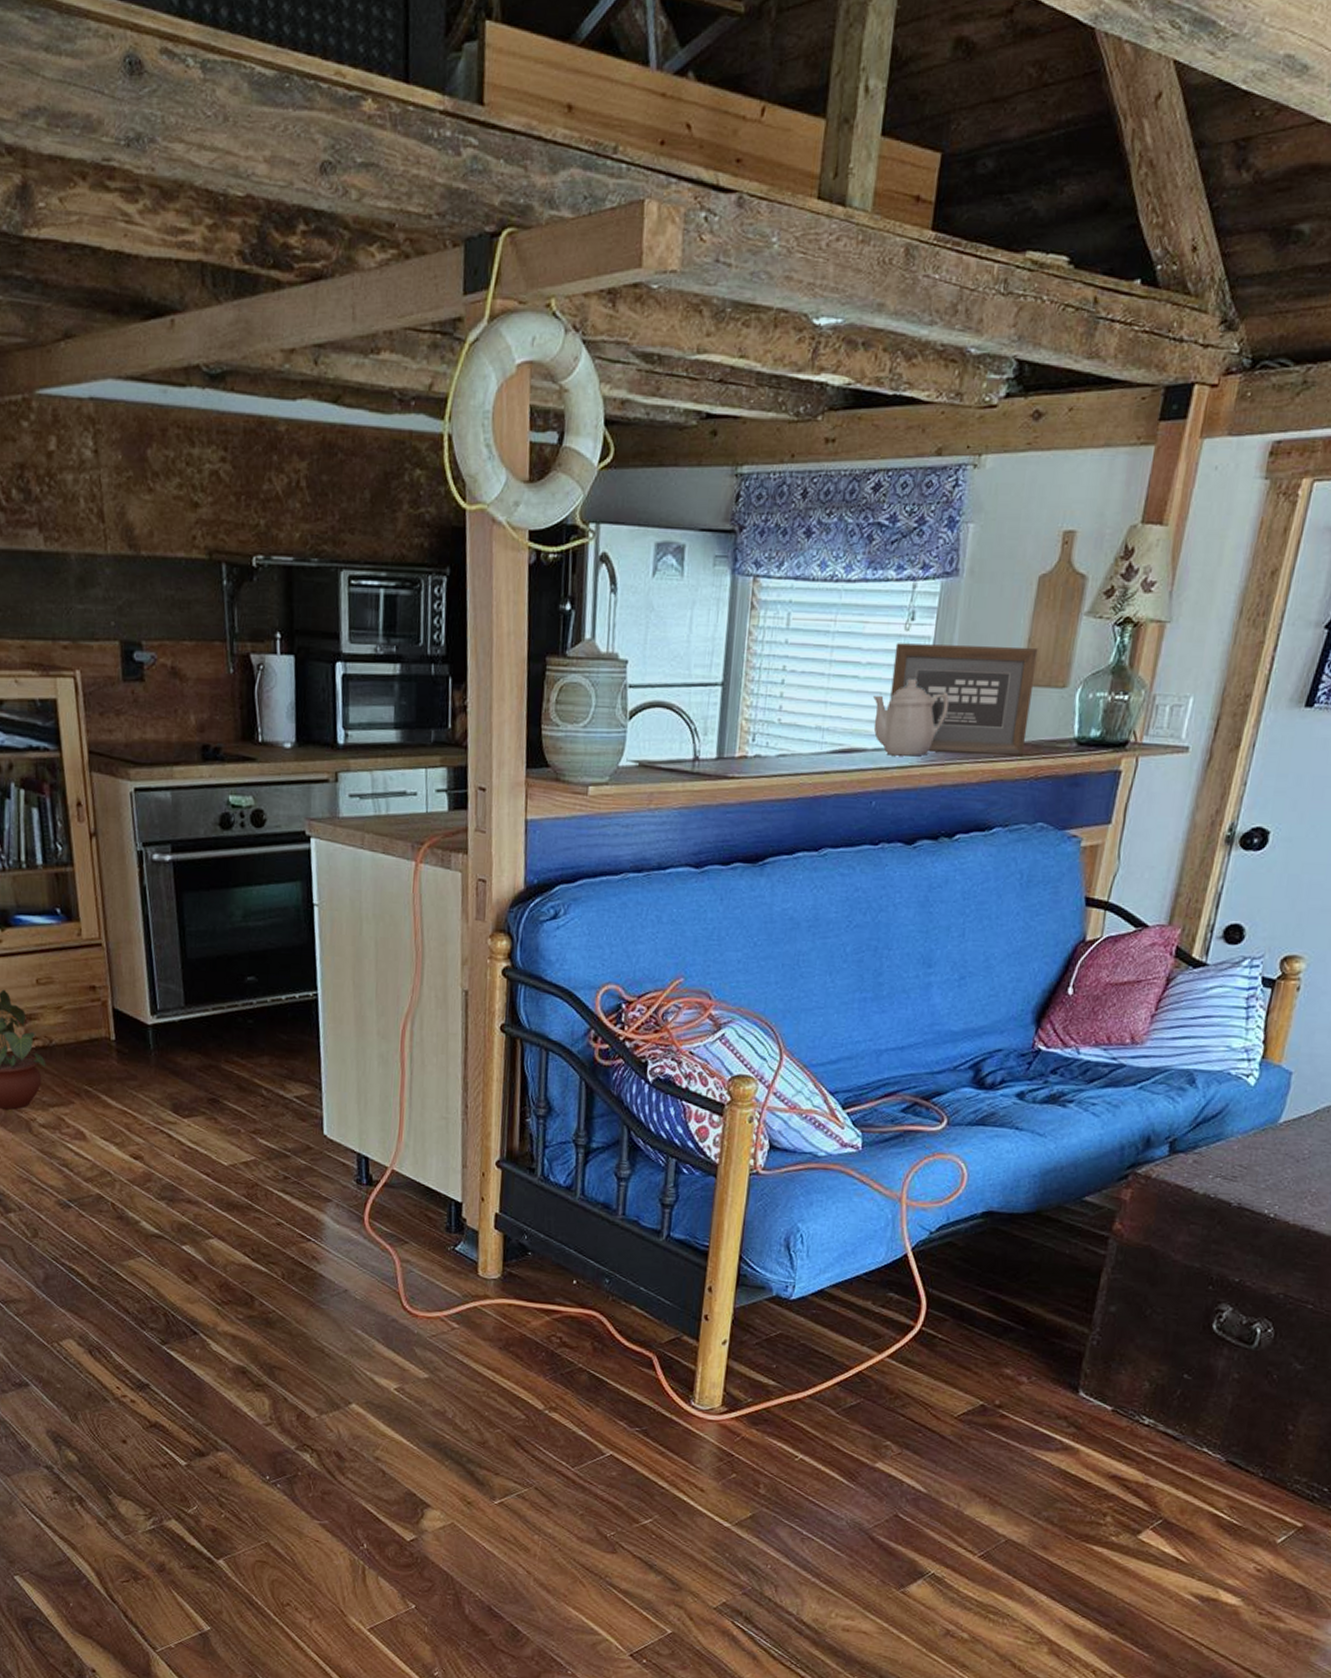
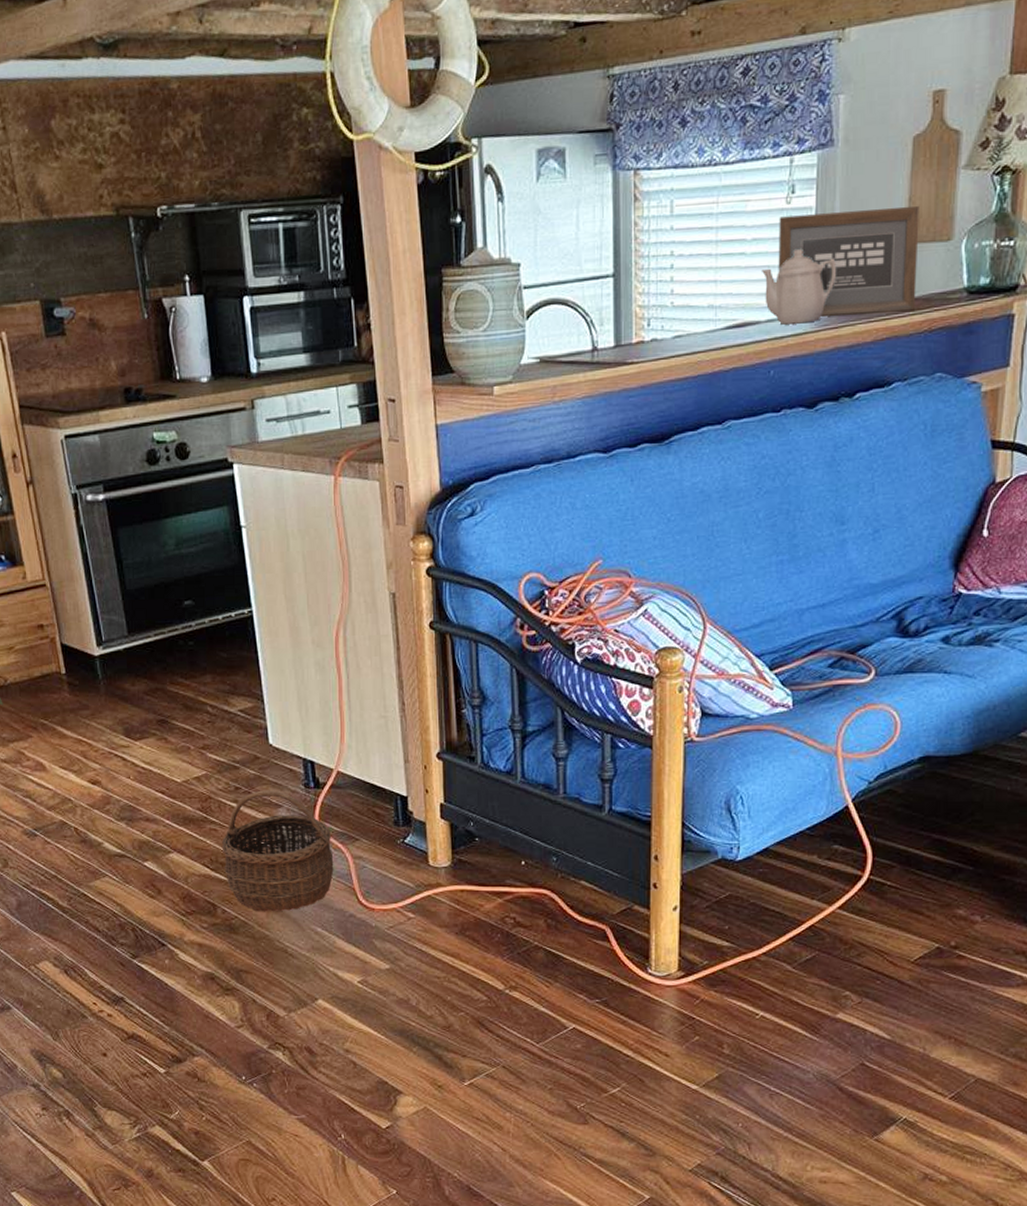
wicker basket: none [264,1182,380,1310] -> present [221,790,334,912]

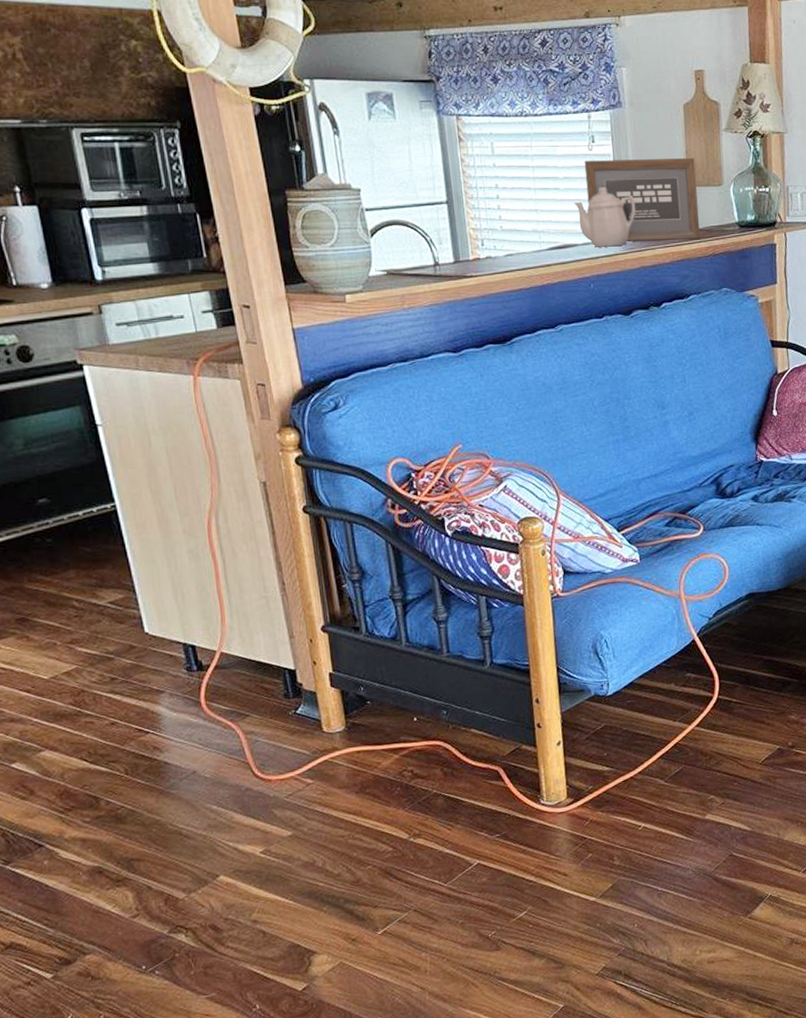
wicker basket: present [221,790,334,912] -> none [99,677,226,799]

